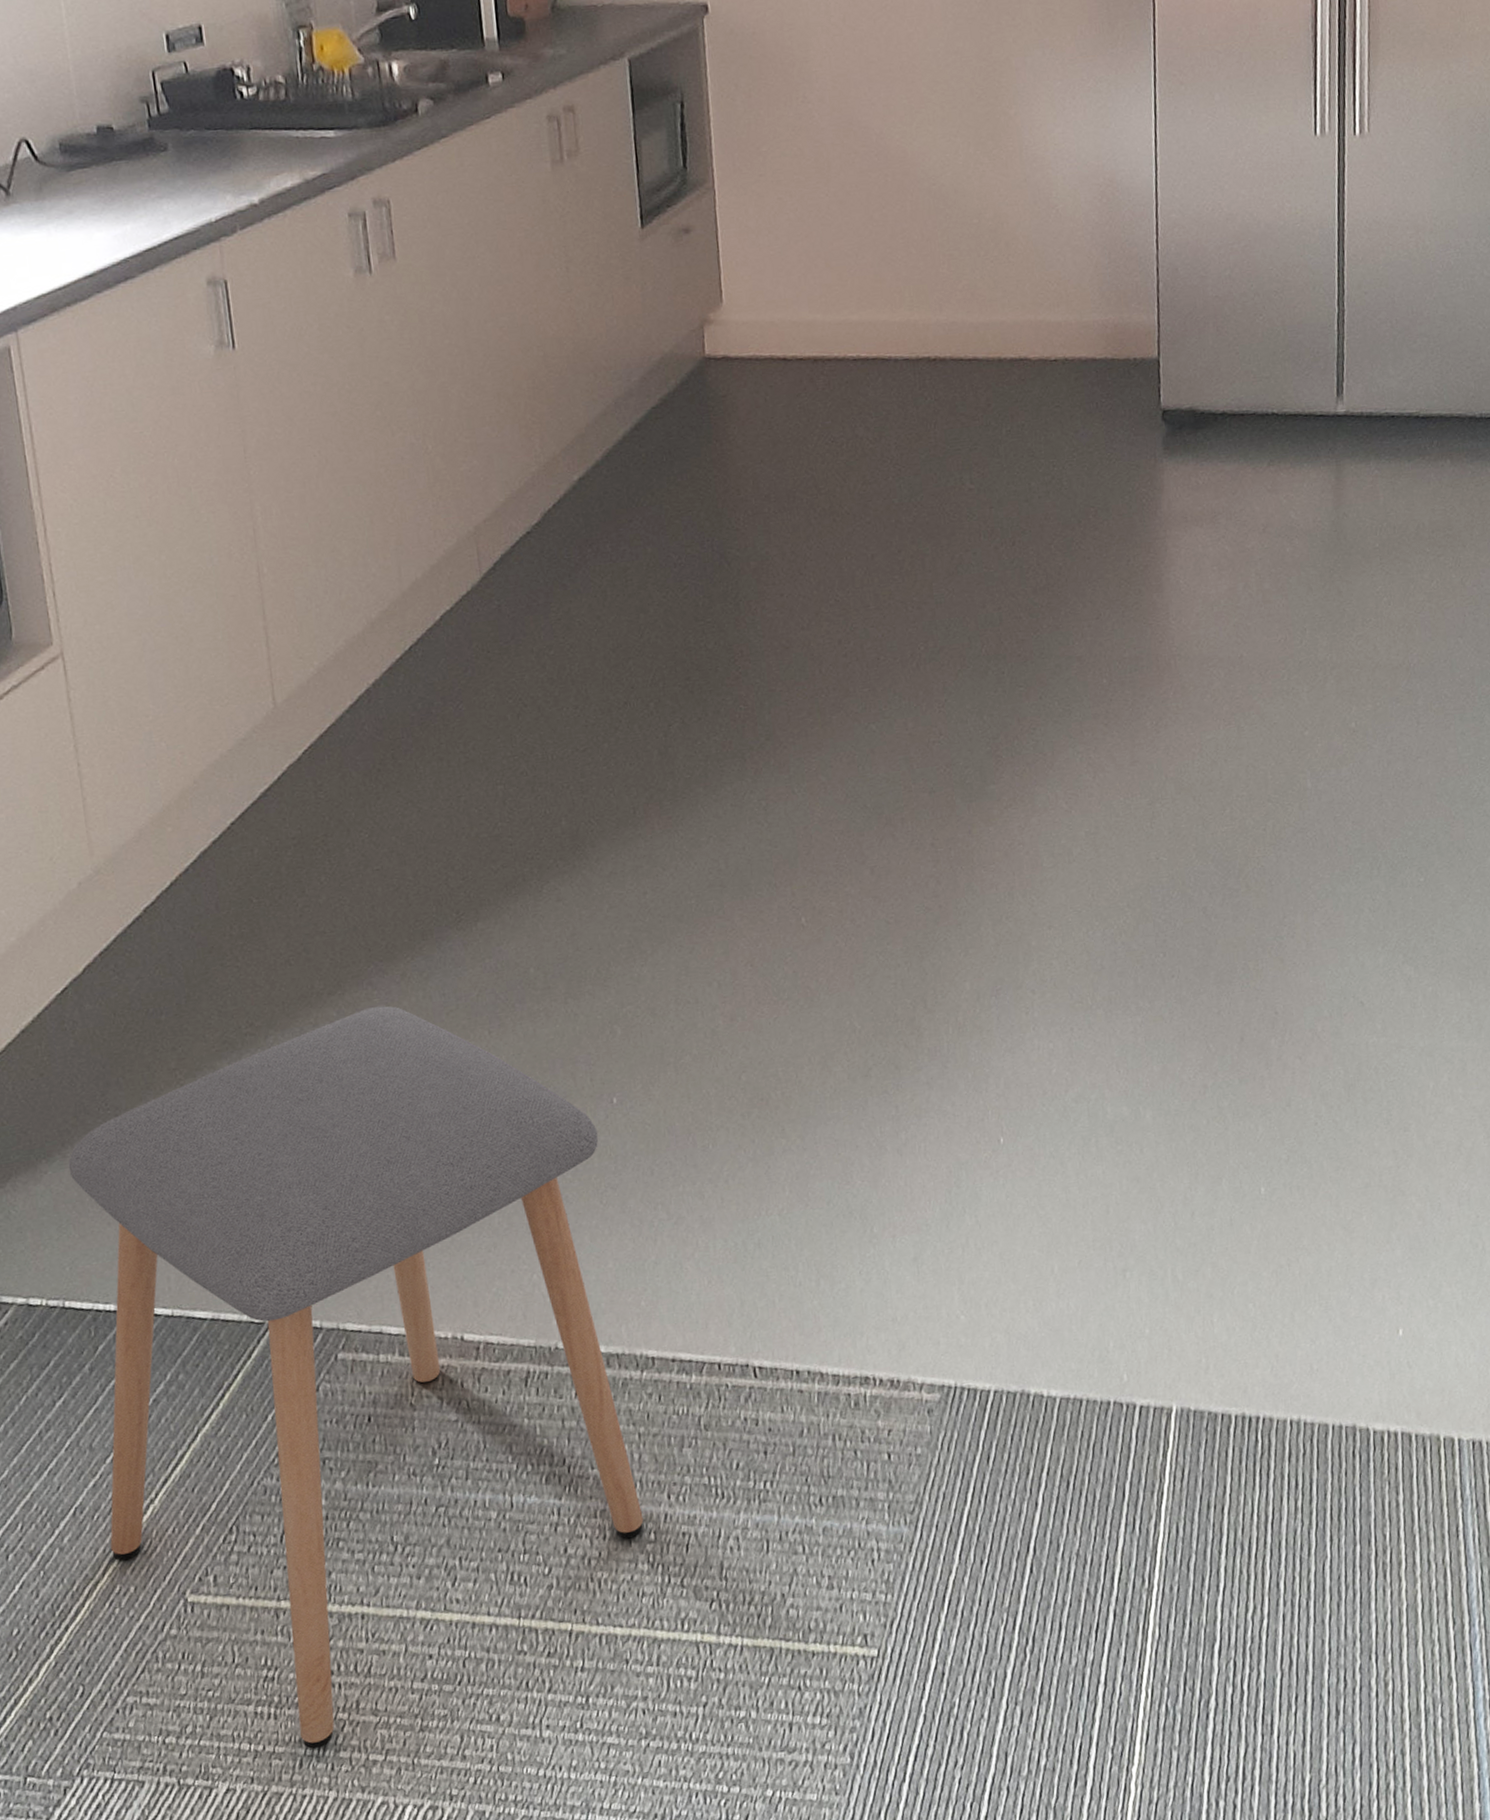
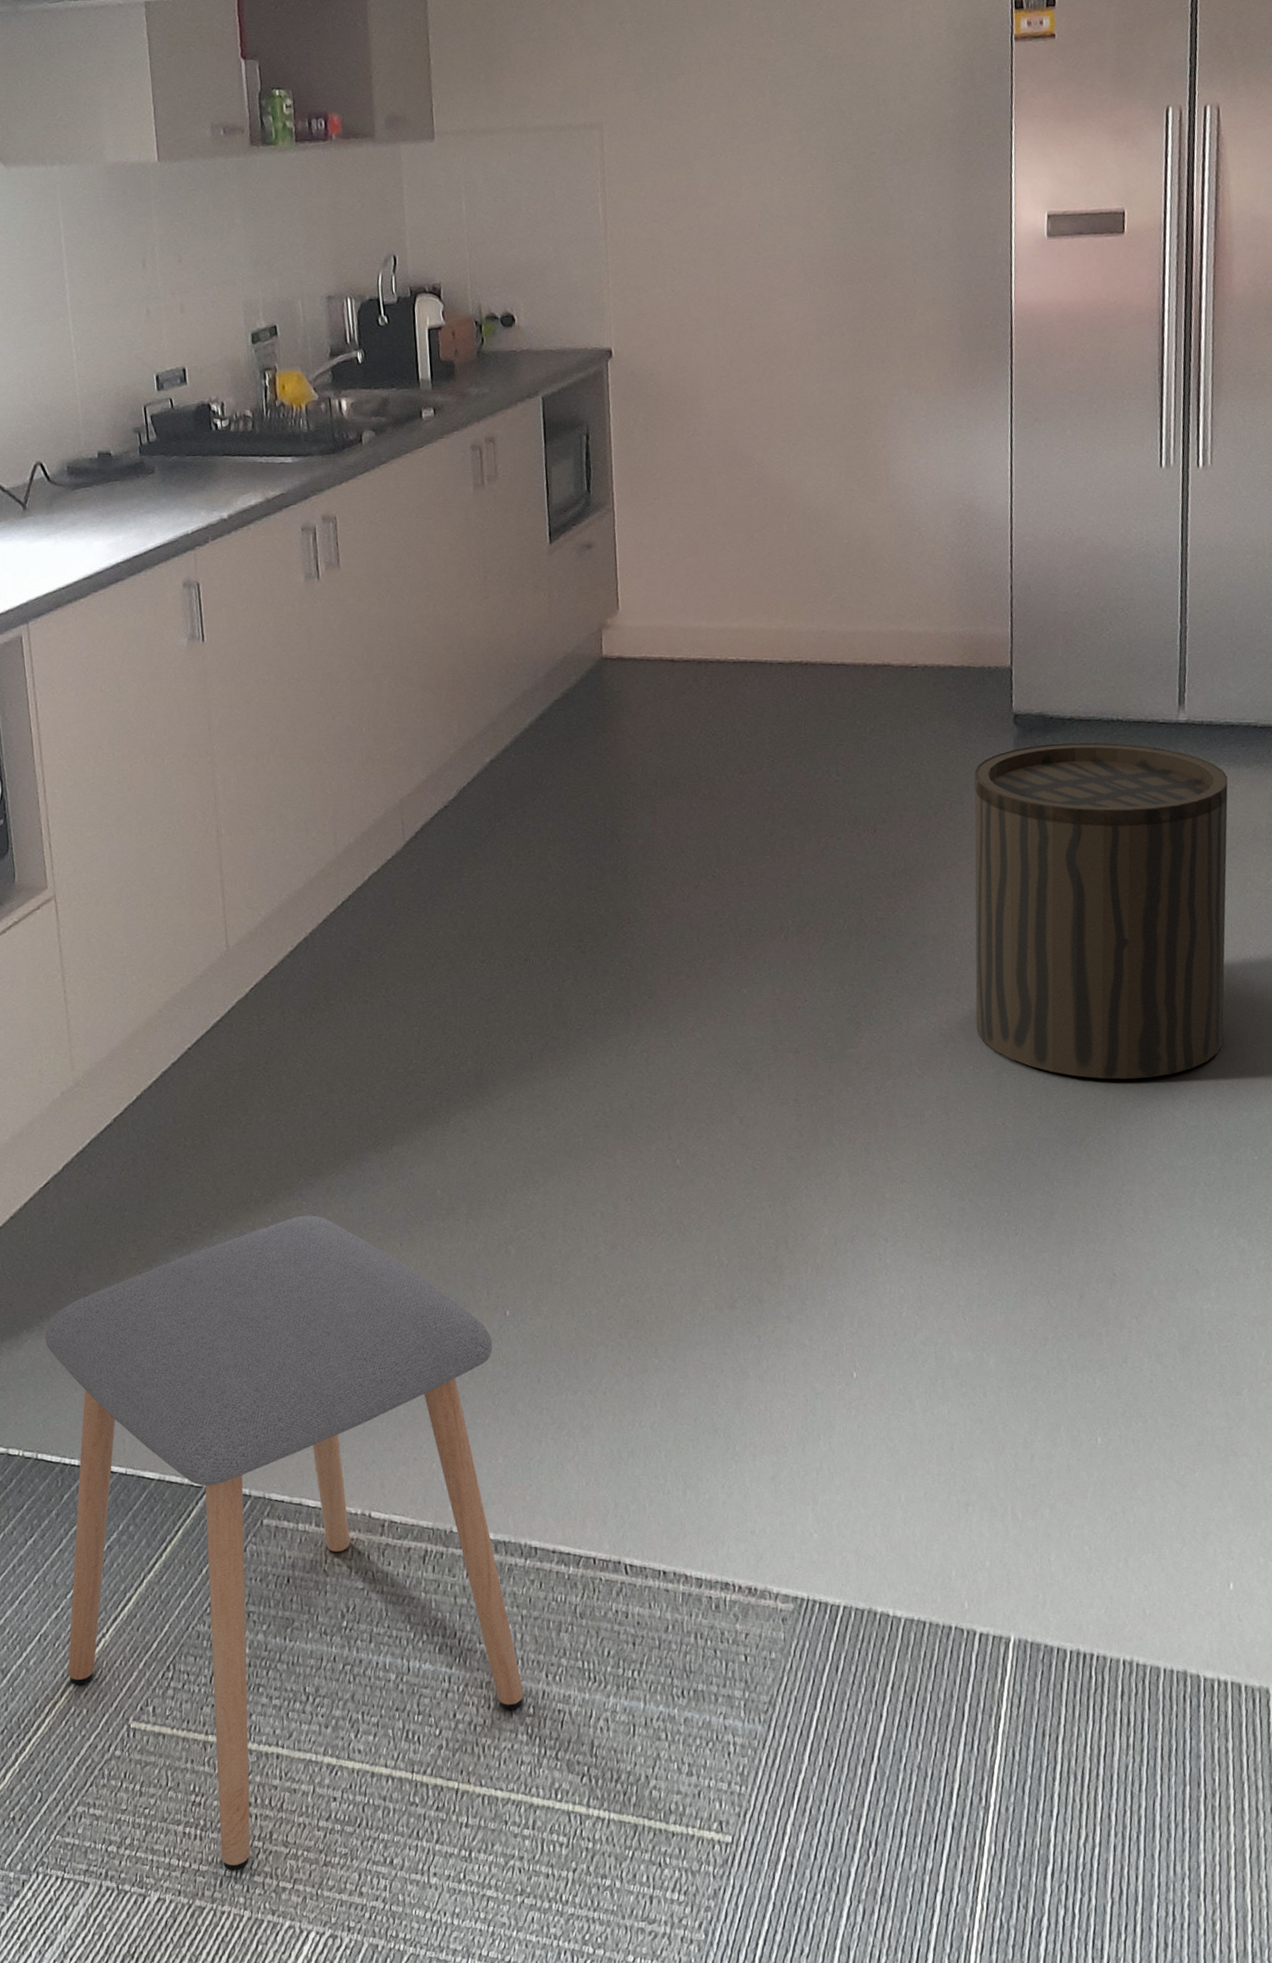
stool: none [1120,438,1390,804] -> present [974,742,1228,1080]

